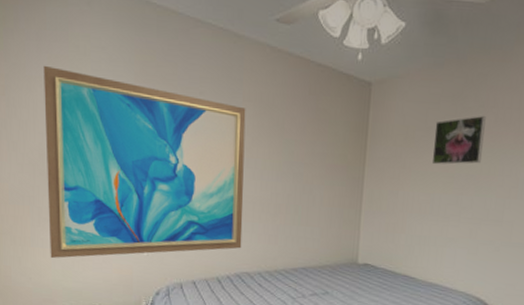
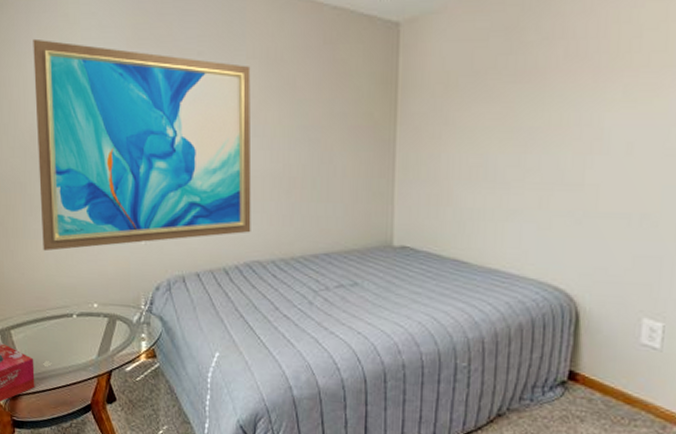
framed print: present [431,115,486,165] -> none [482,49,552,117]

